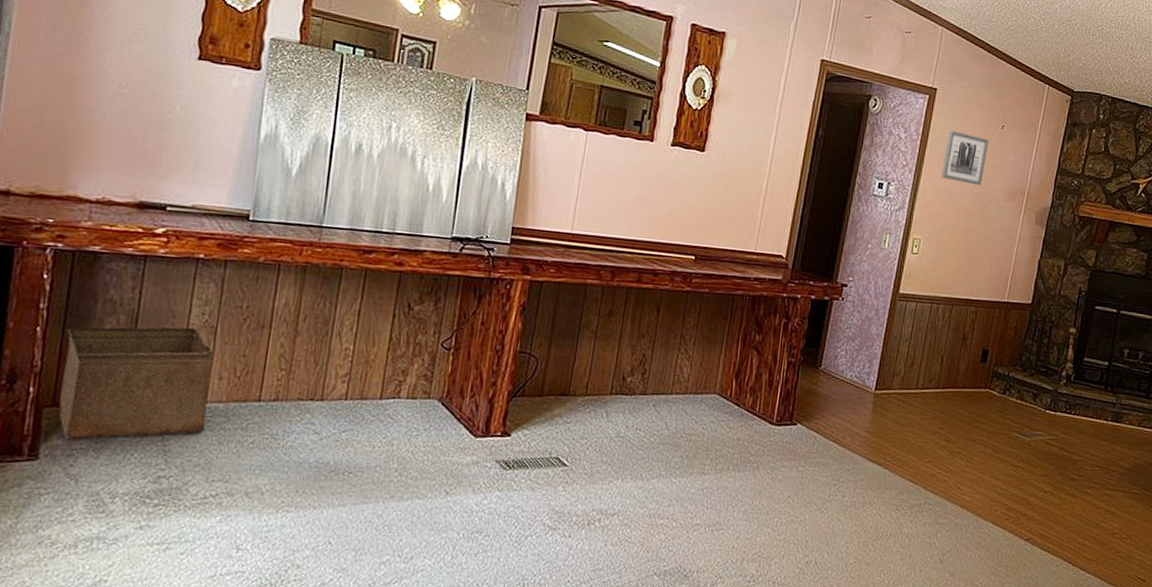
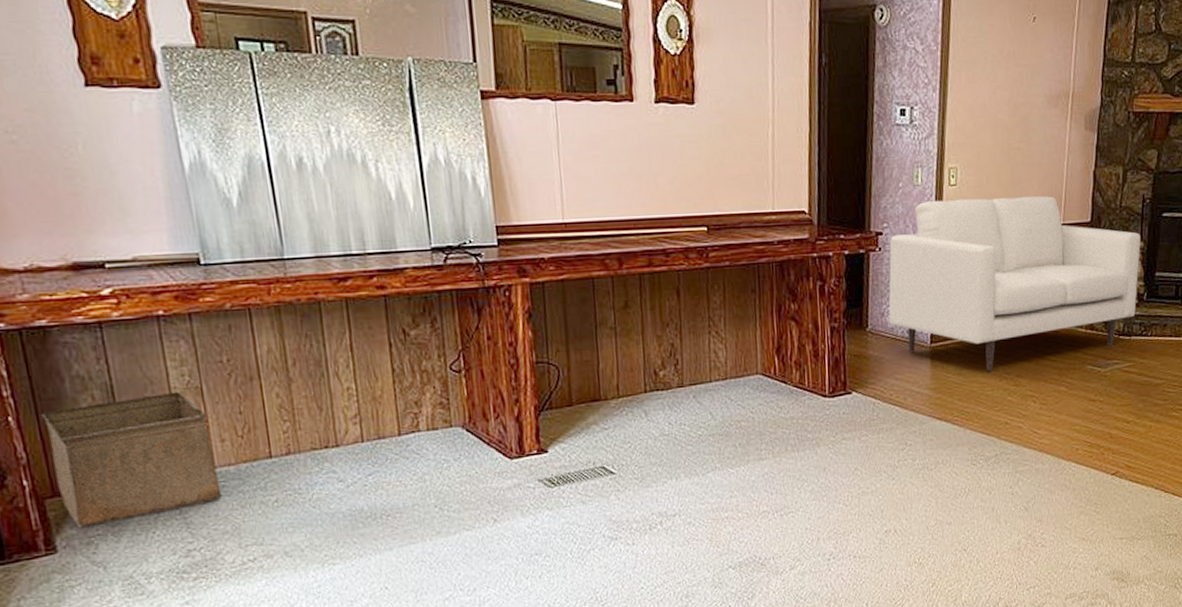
sofa: none [841,263,1074,425] -> present [888,195,1140,372]
wall art: present [941,130,989,186] -> none [970,33,1021,95]

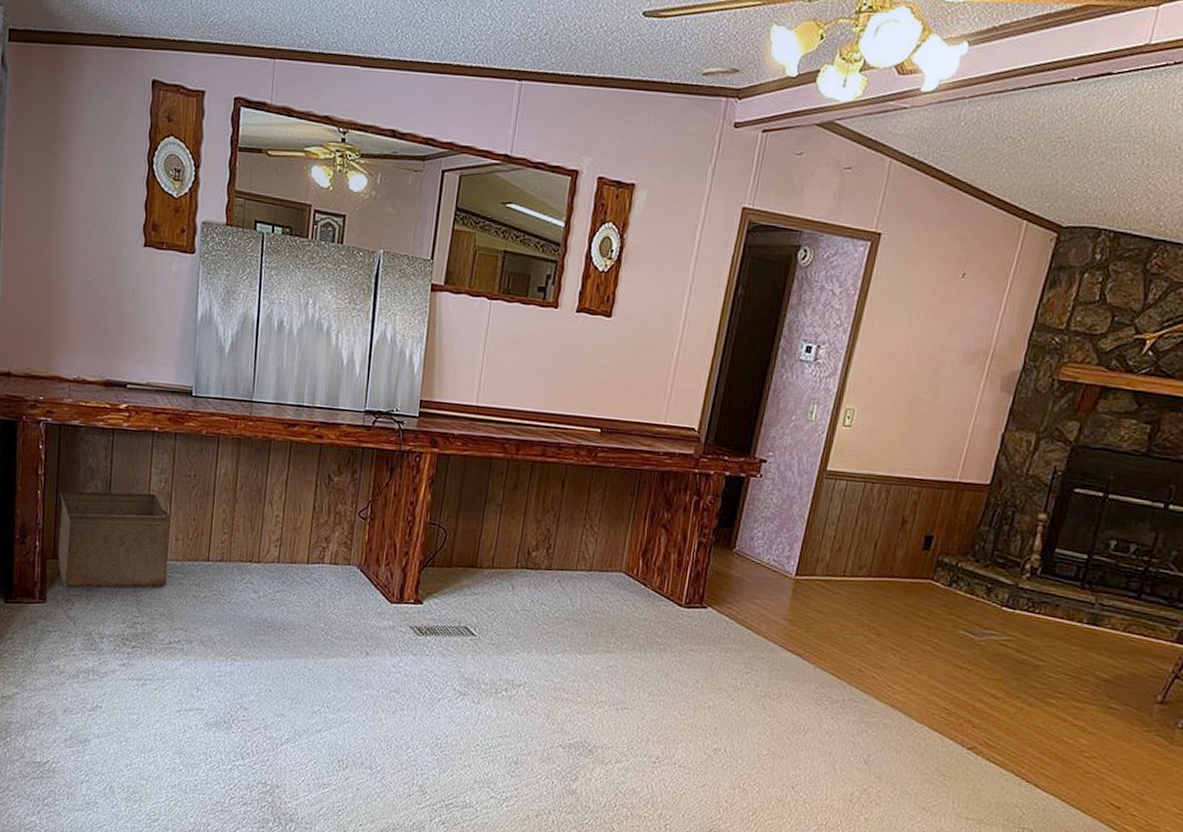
sofa: present [888,195,1140,372] -> none [757,437,1045,616]

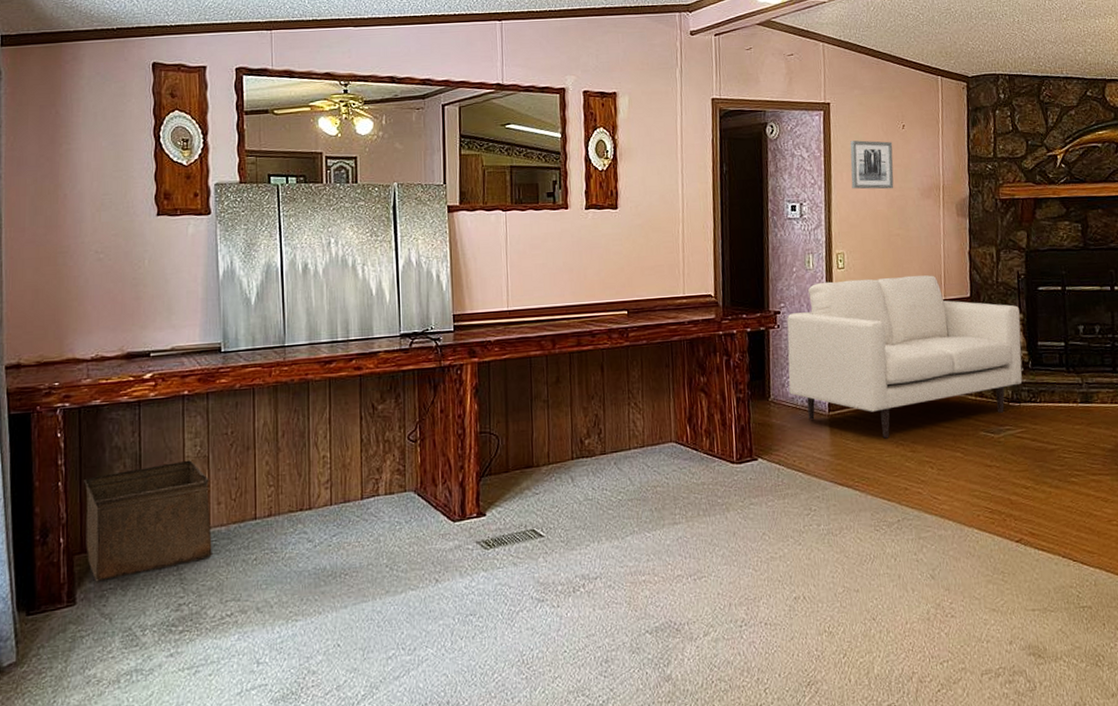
sofa: none [757,437,1045,616] -> present [787,275,1023,439]
wall art: none [882,282,945,347] -> present [850,140,894,190]

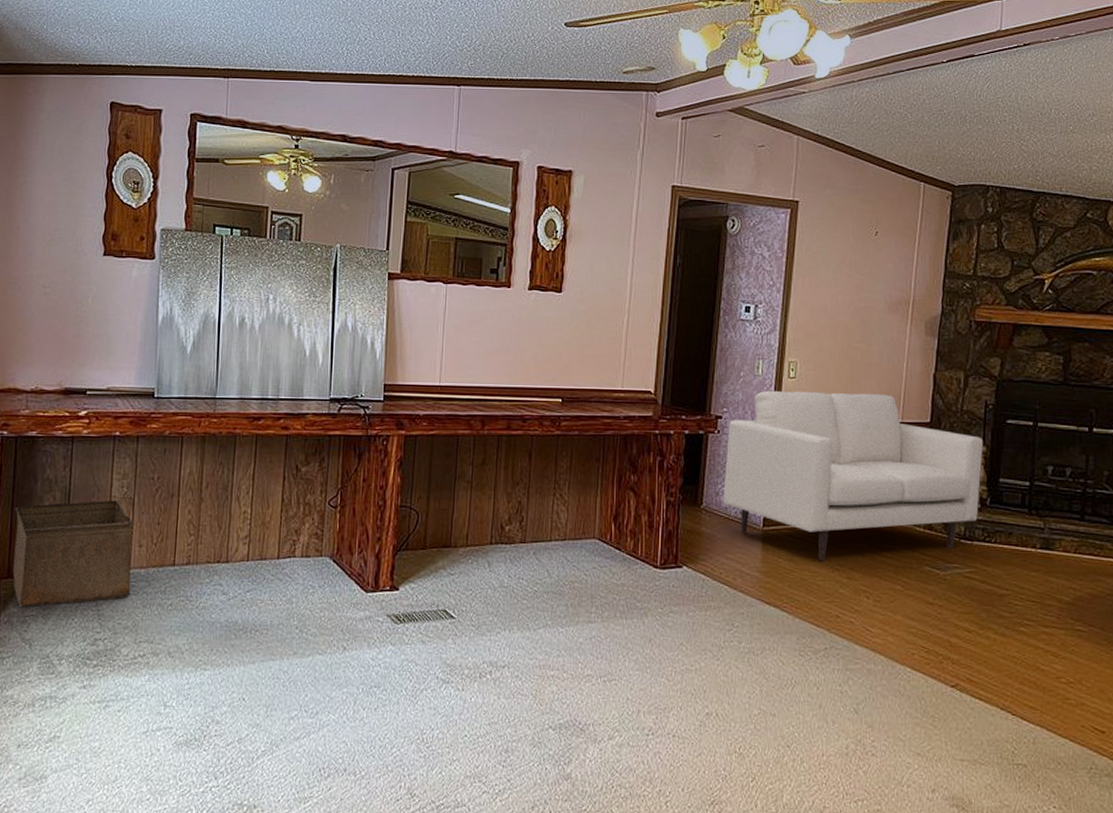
wall art: present [850,140,894,190] -> none [813,244,863,299]

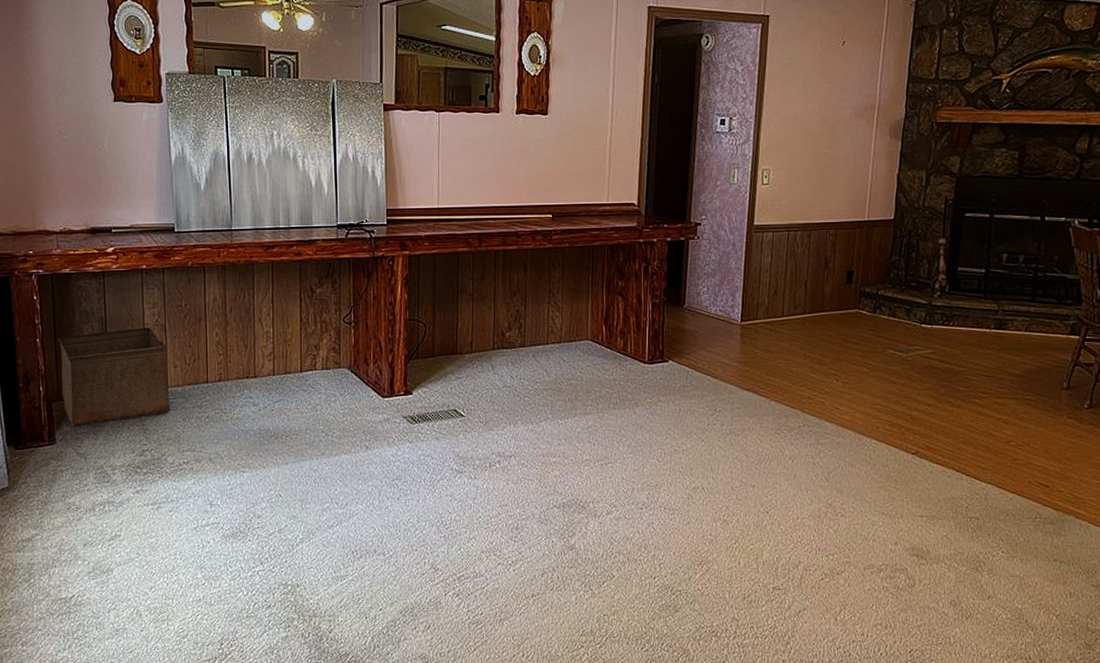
sofa: present [723,390,983,562] -> none [704,195,943,350]

